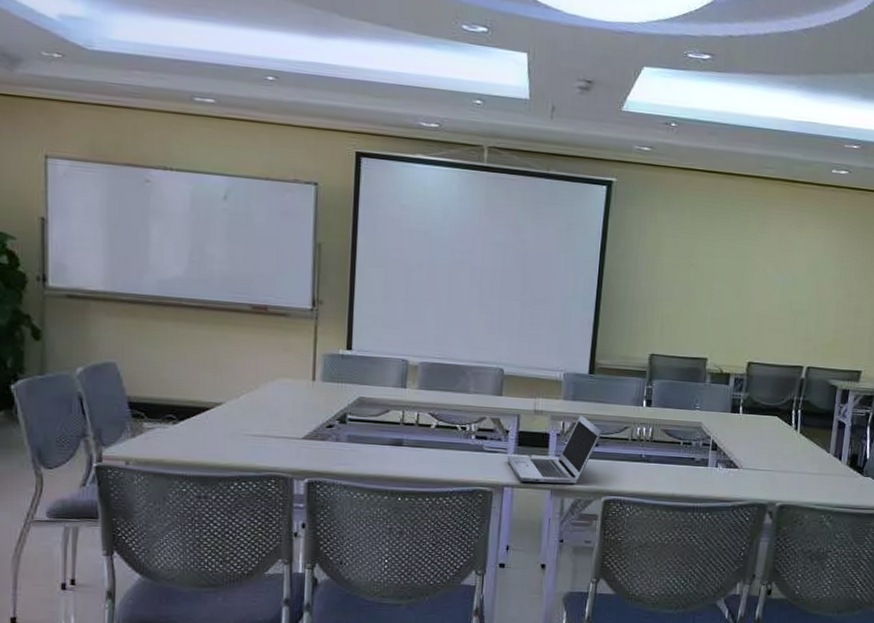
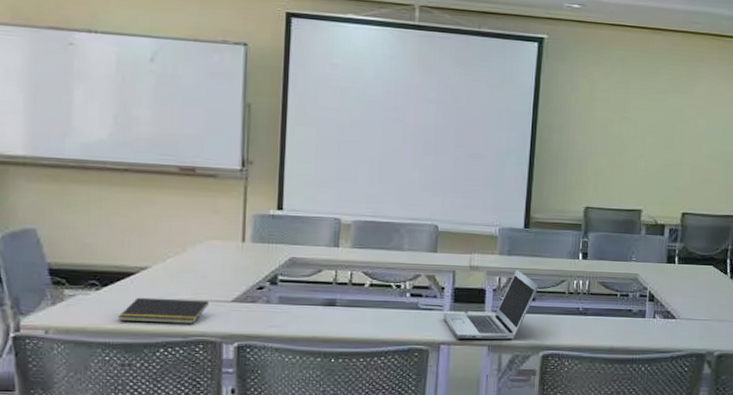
notepad: none [194,432,280,460] -> present [117,297,209,324]

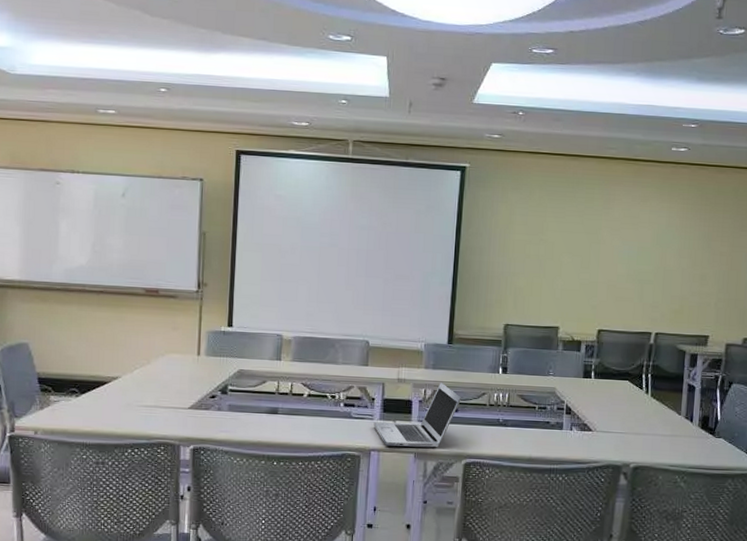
notepad: present [117,297,209,324] -> none [93,403,169,428]

